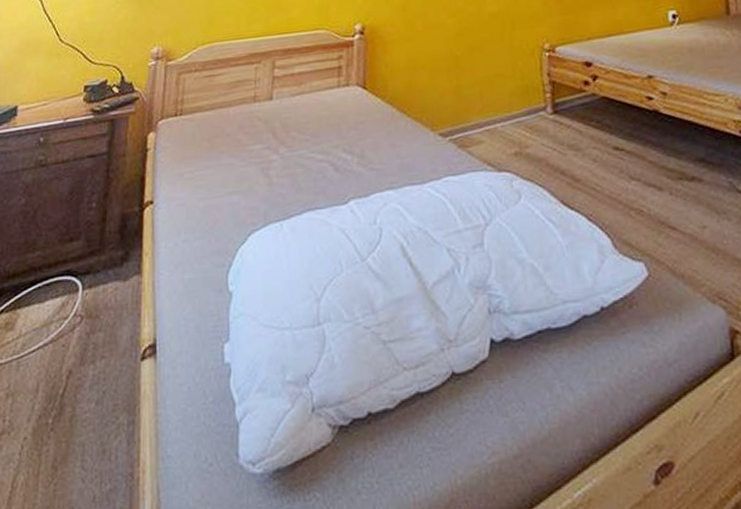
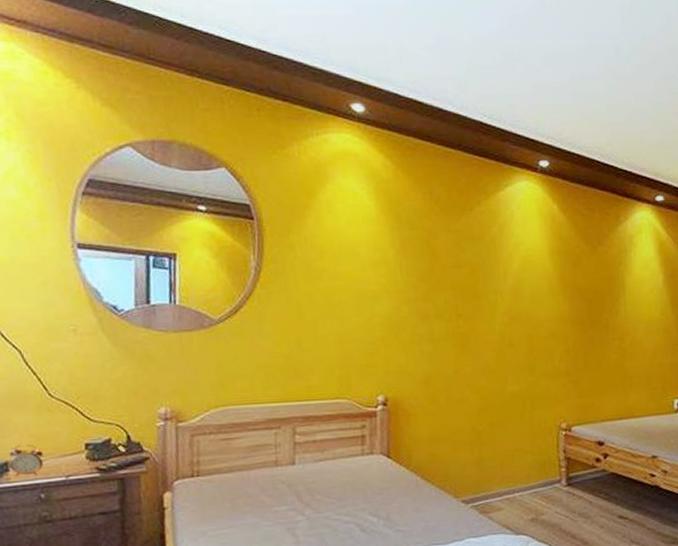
alarm clock: none [17,88,47,120] -> present [8,444,44,476]

